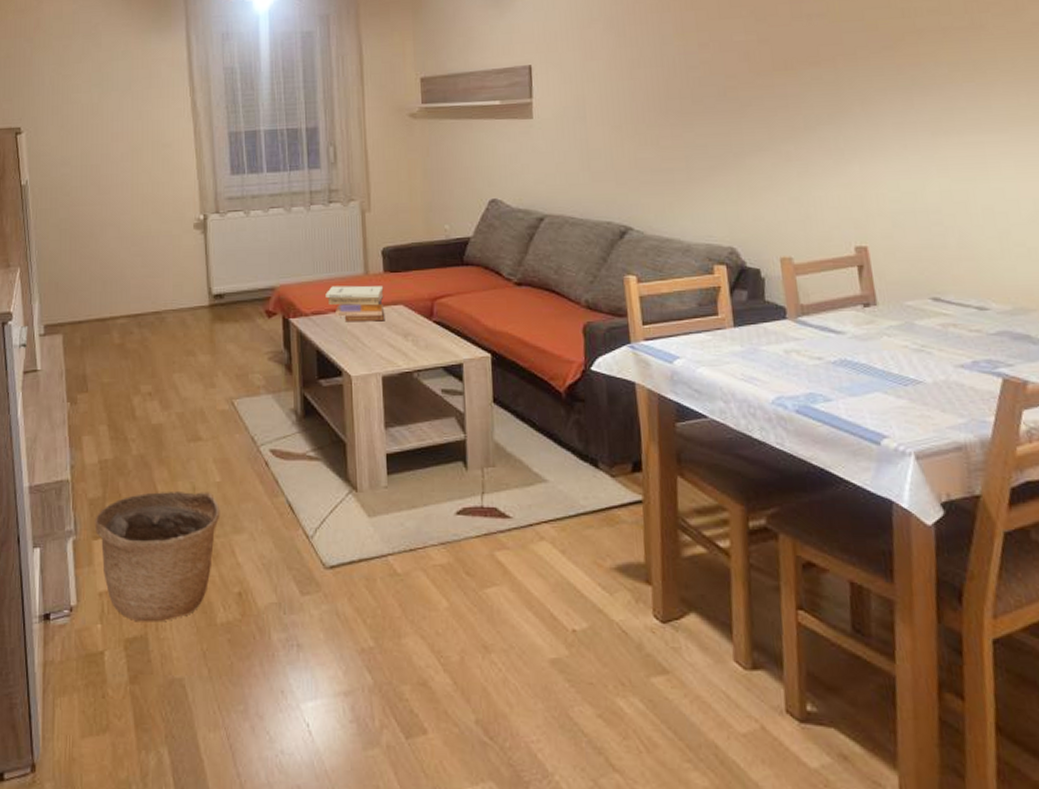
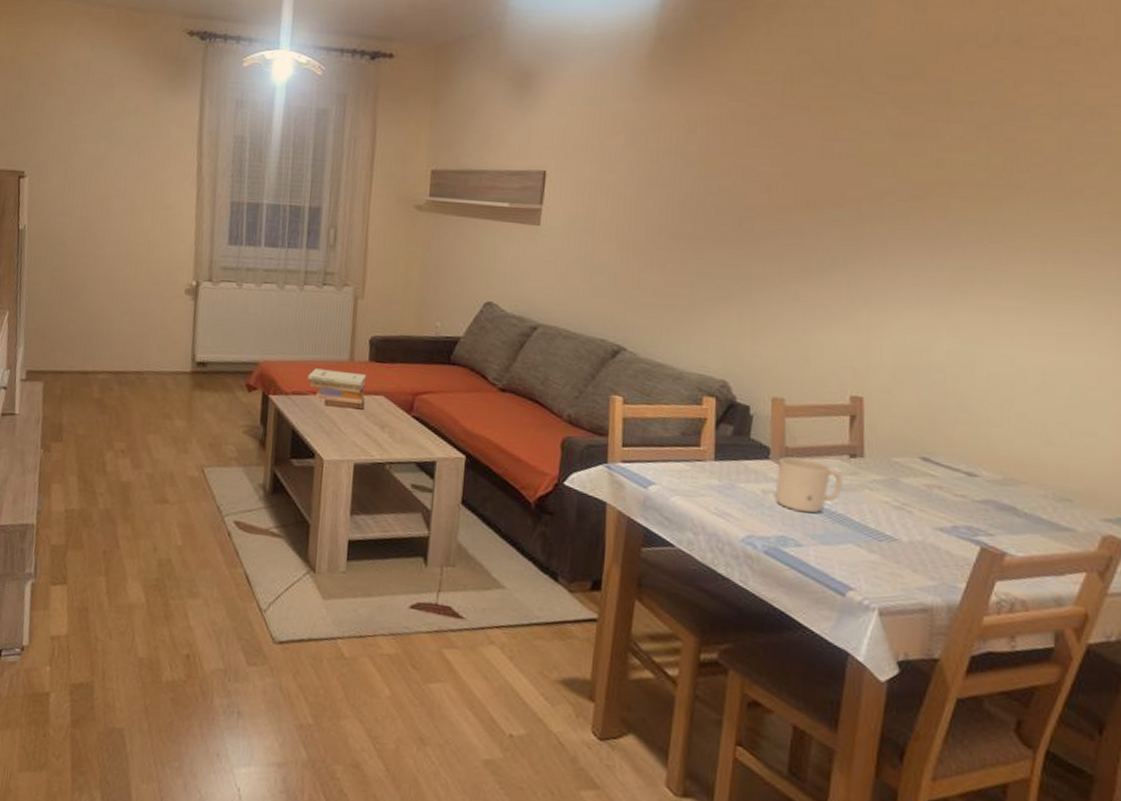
basket: present [95,492,220,622] -> none [54,547,179,673]
mug: none [796,312,862,367] -> present [775,456,843,514]

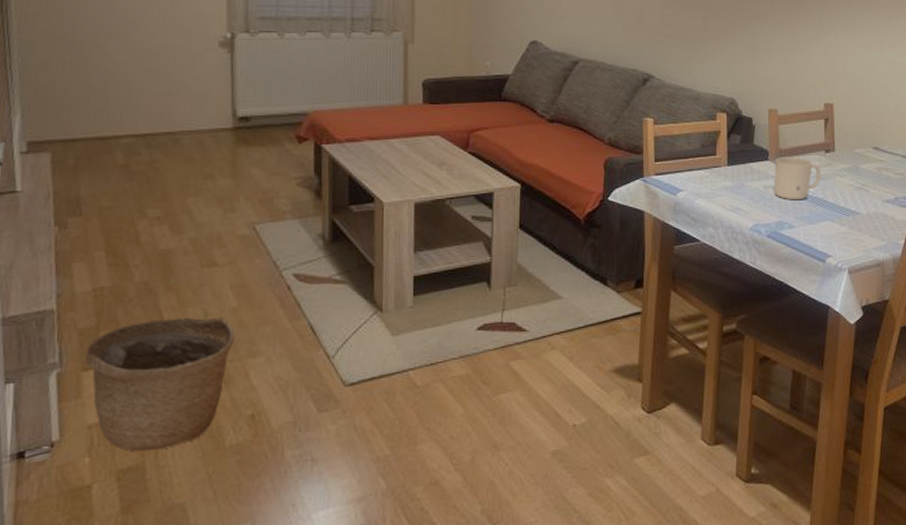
basket: none [54,547,179,673] -> present [85,317,235,452]
books: present [308,368,367,410] -> none [362,114,422,151]

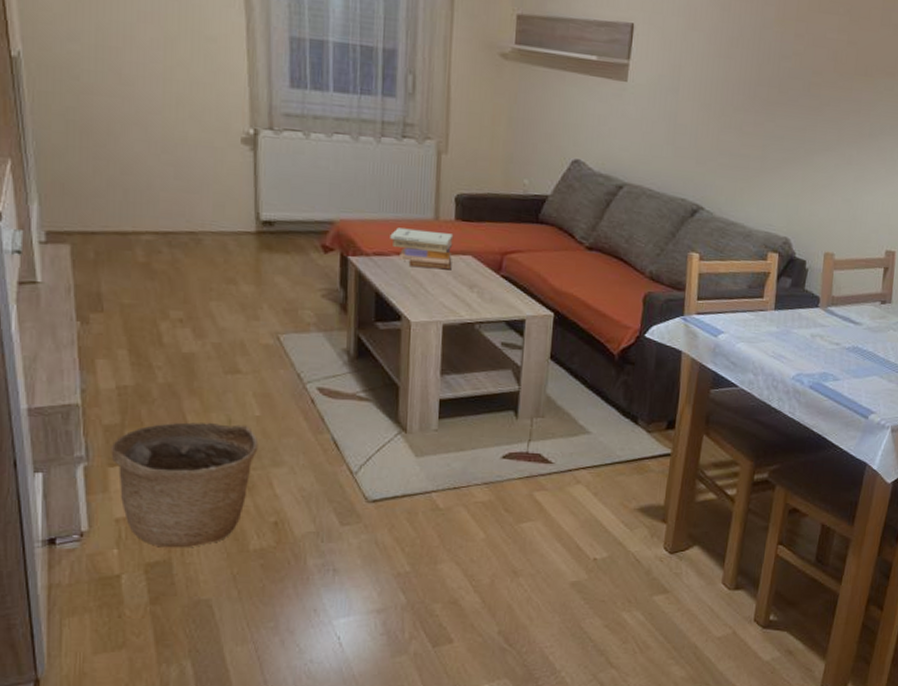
books: none [362,114,422,151] -> present [390,227,454,270]
mug: present [773,155,821,201] -> none [821,304,874,352]

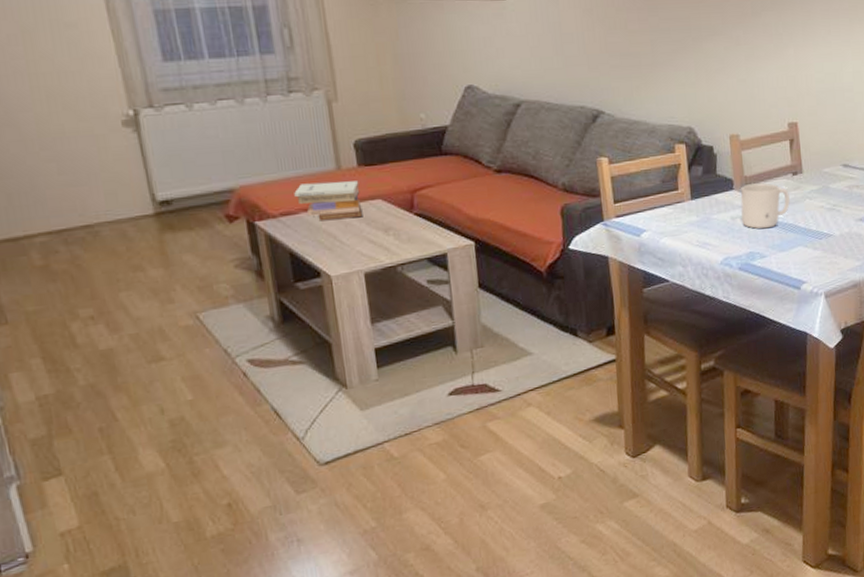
basket: present [111,422,259,548] -> none [41,411,198,553]
mug: none [821,304,874,352] -> present [740,182,790,229]

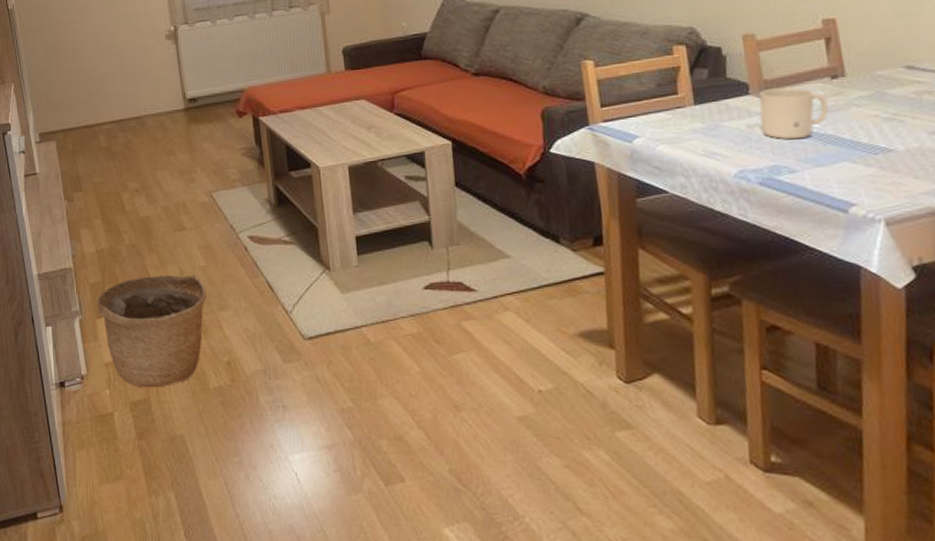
basket: none [41,411,198,553] -> present [96,275,207,388]
books: present [294,181,363,222] -> none [291,83,349,118]

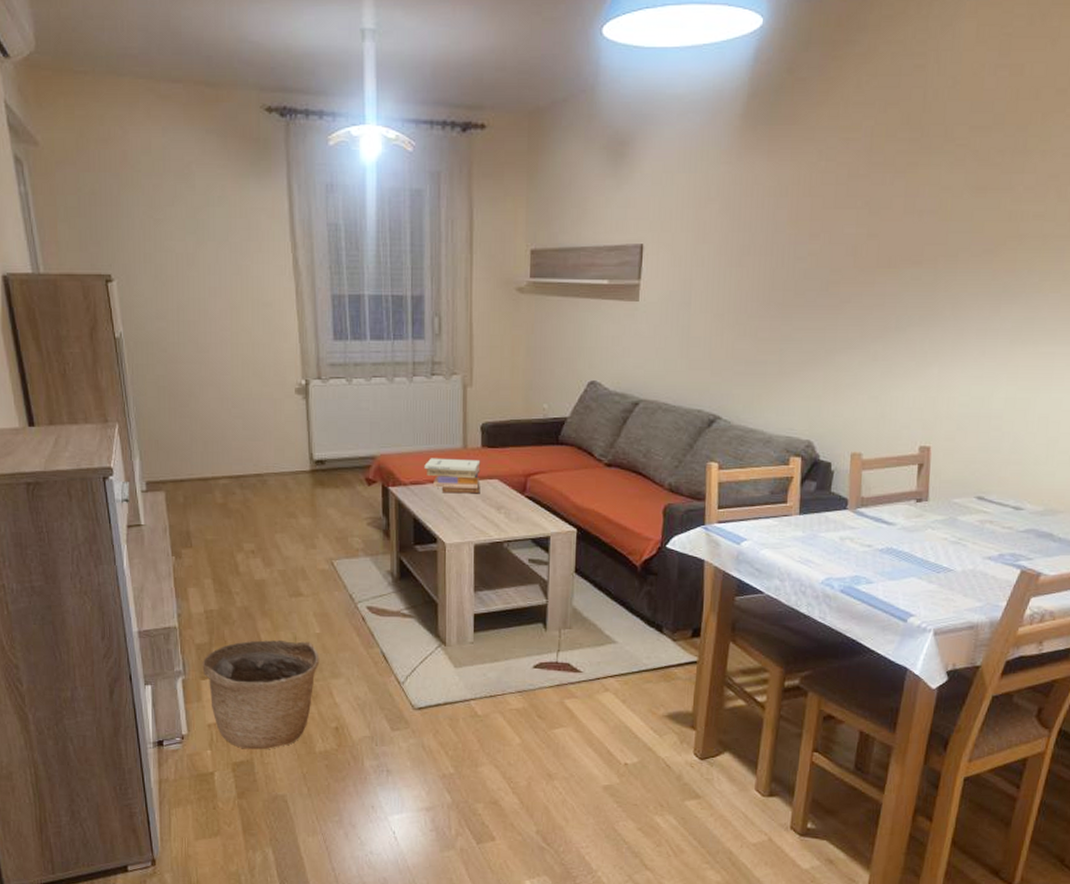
books: none [291,83,349,118] -> present [424,458,481,494]
mug: present [759,87,829,140] -> none [851,504,909,554]

